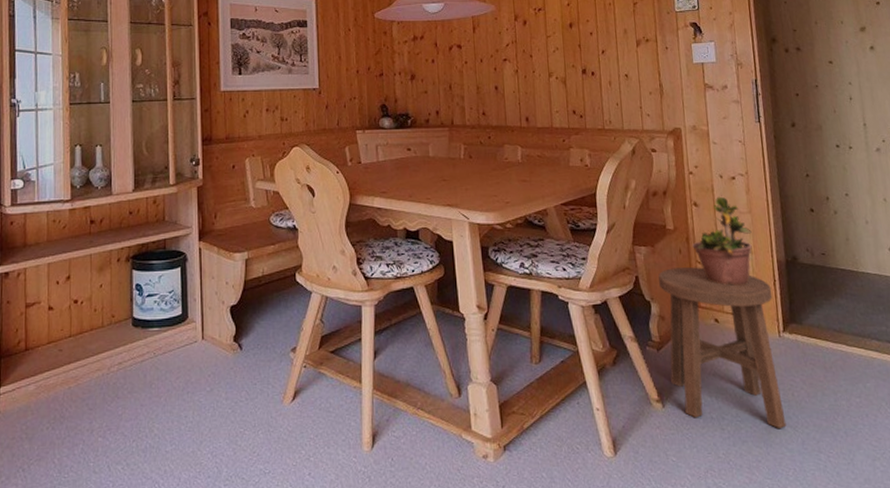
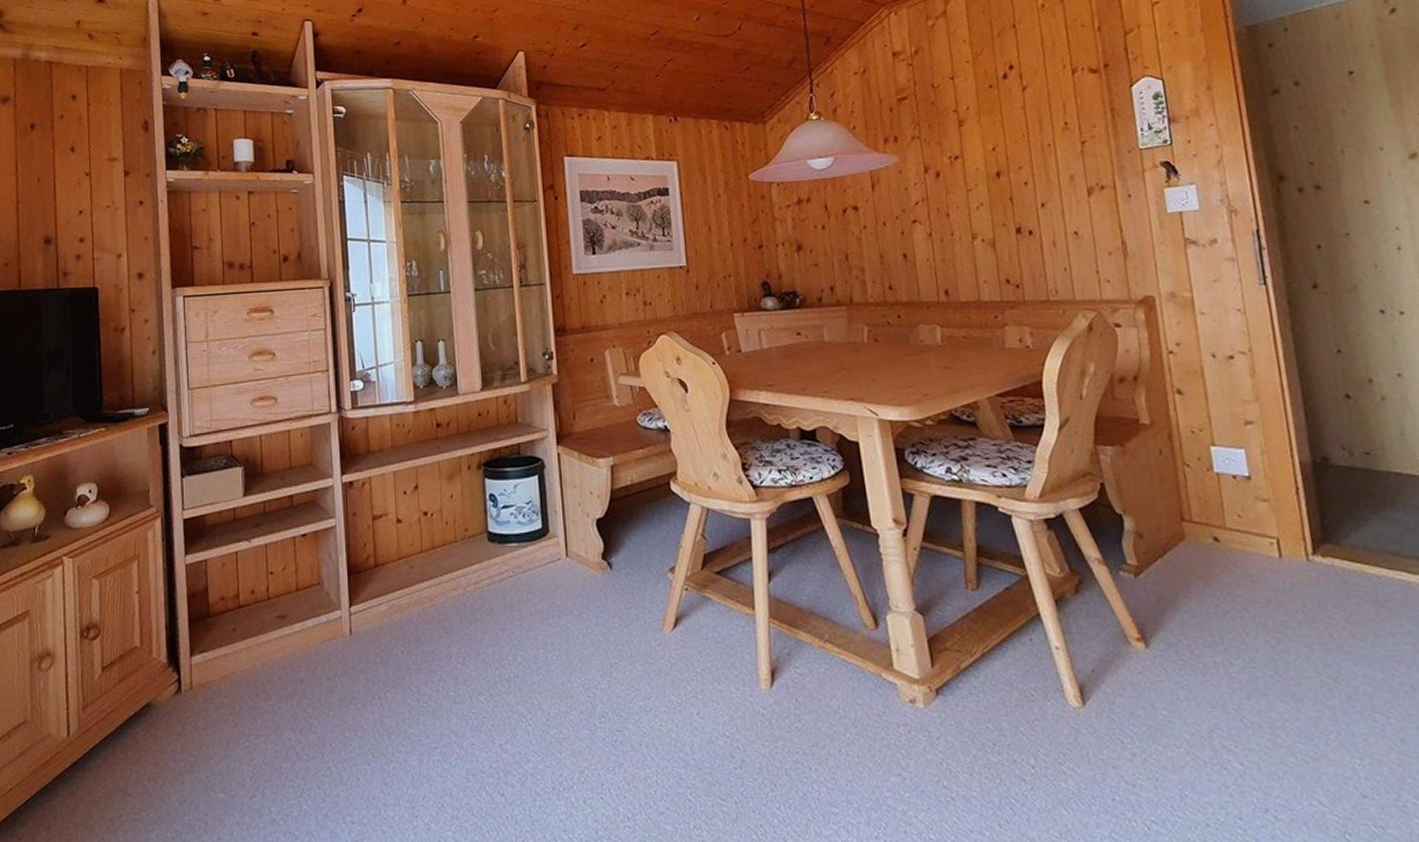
stool: present [658,267,787,429] -> none [1132,471,1323,680]
potted plant: present [692,192,752,286] -> none [1177,376,1263,495]

